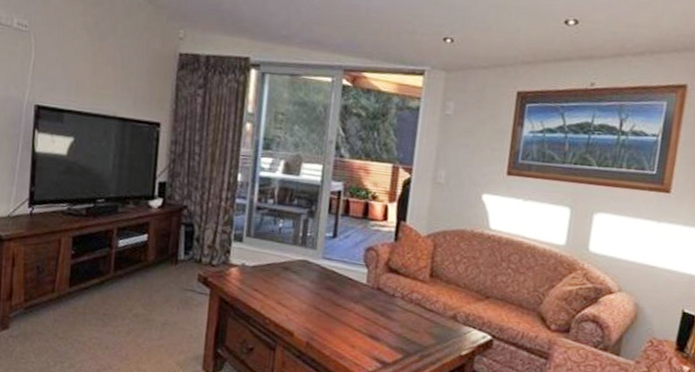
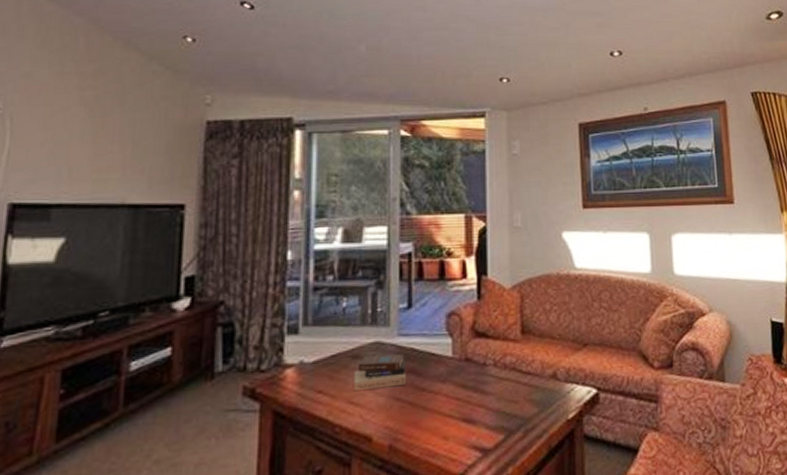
books: none [282,269,326,299] -> present [354,354,407,392]

